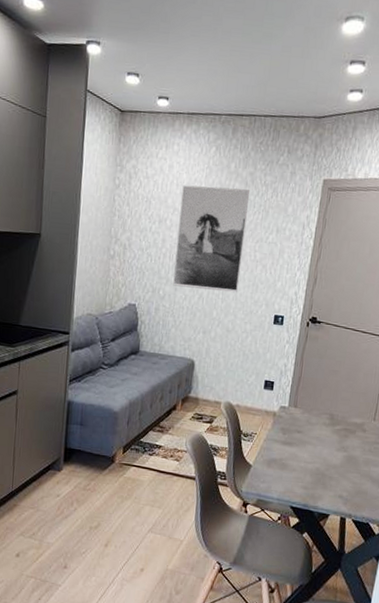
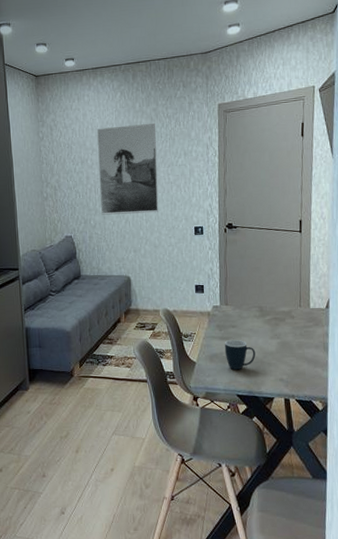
mug: none [285,445,318,480] -> present [224,339,256,370]

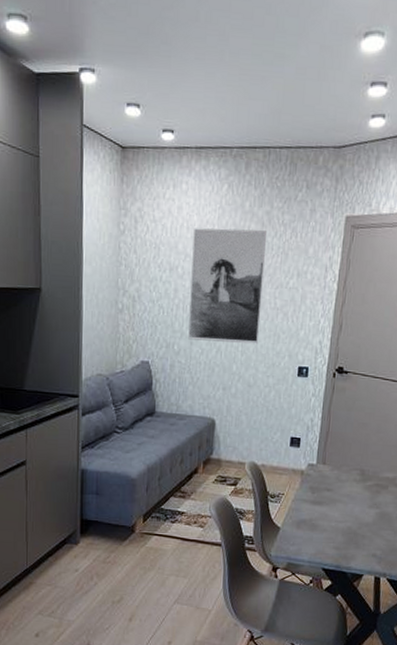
mug: present [224,339,256,370] -> none [314,504,350,541]

